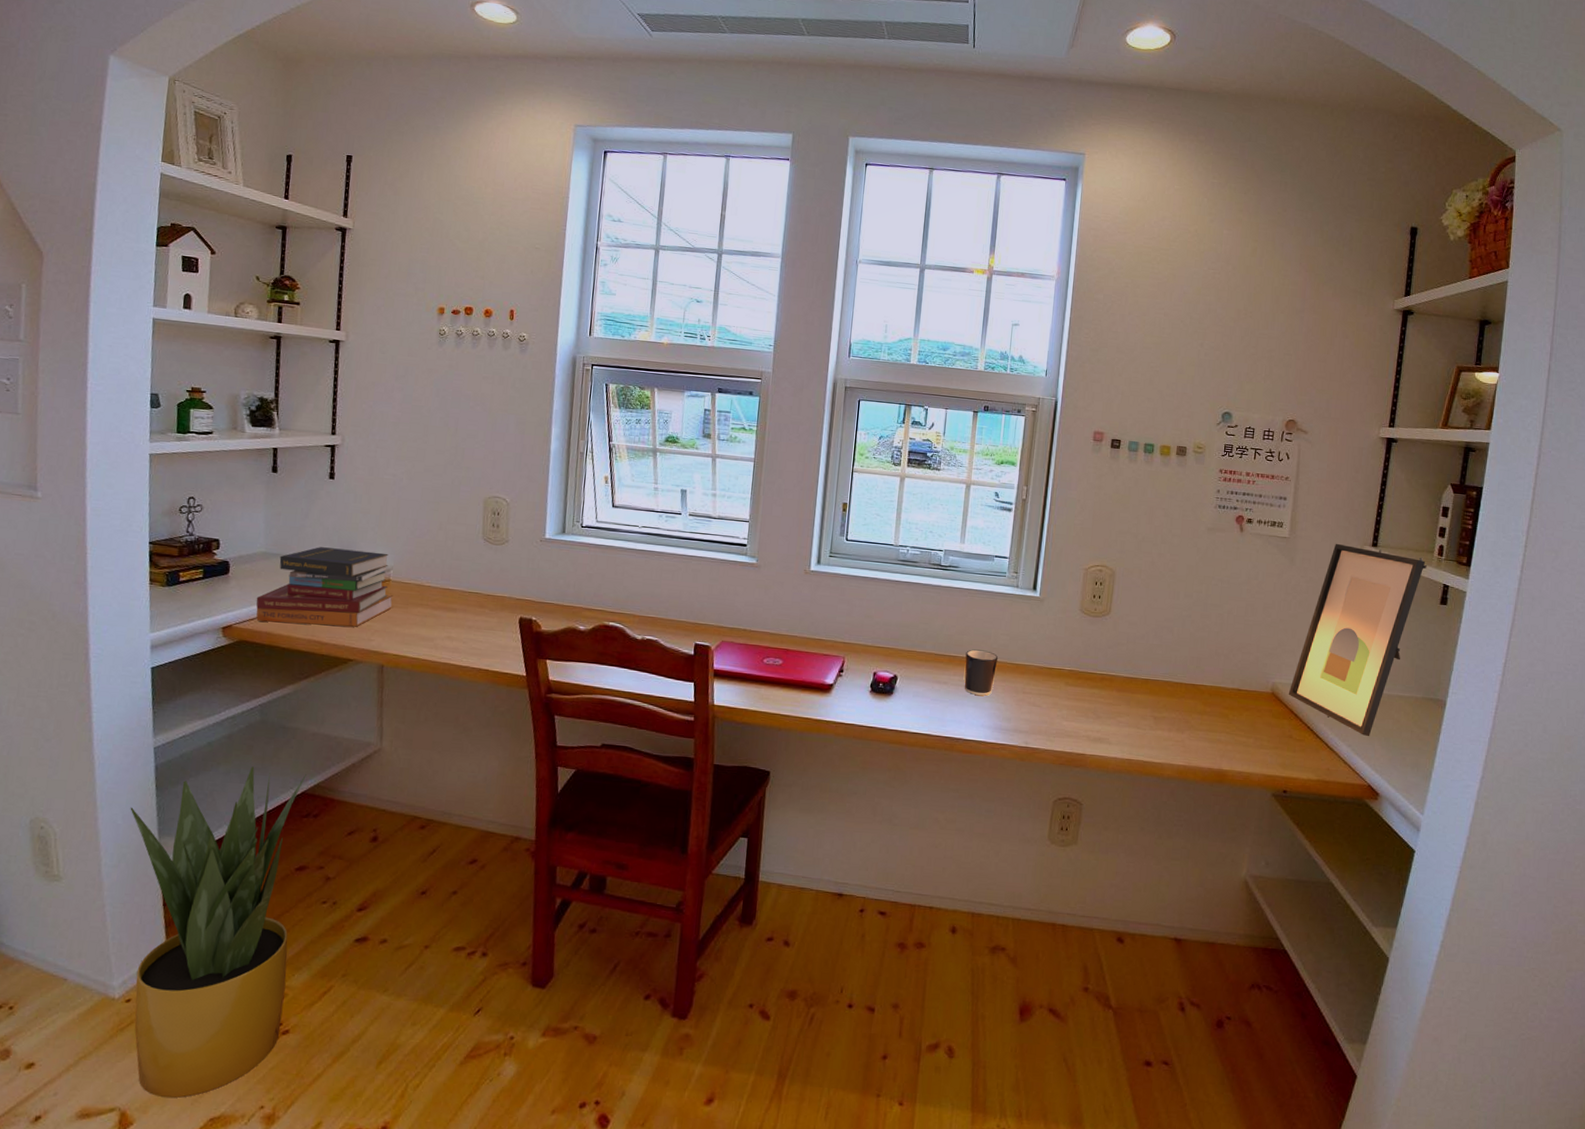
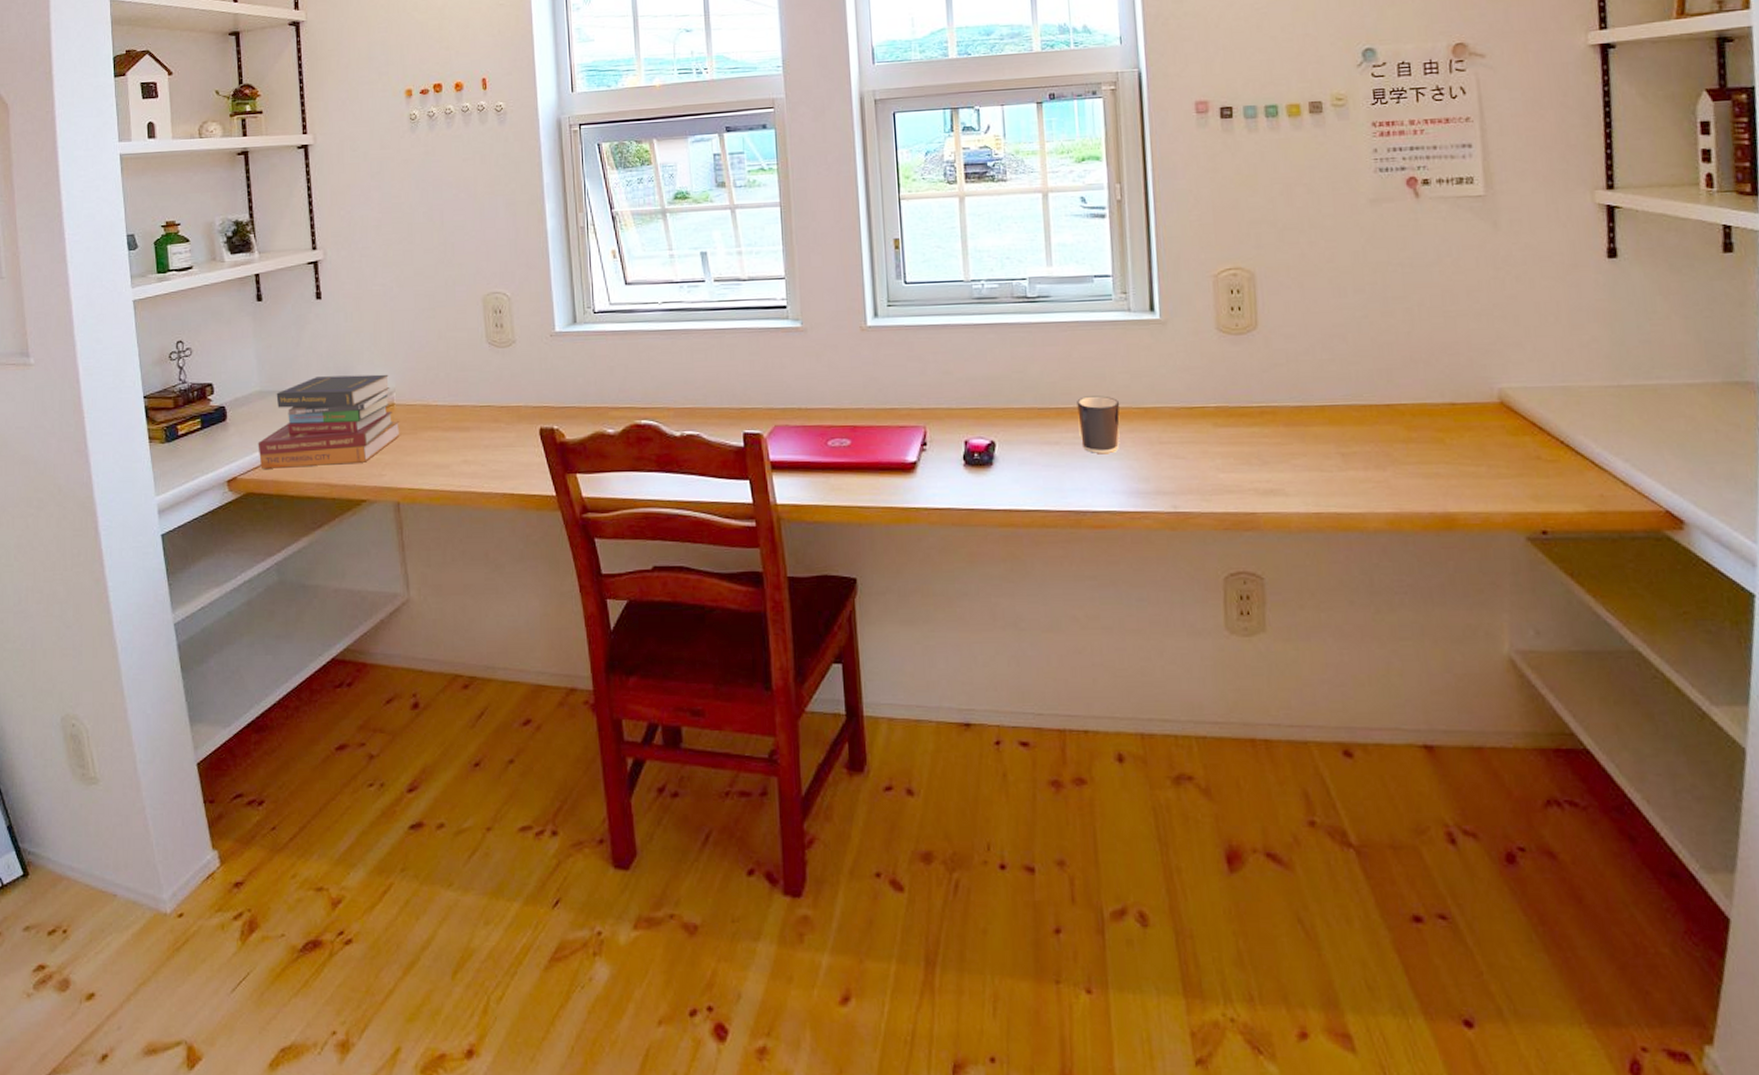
planter: present [130,766,306,1098] -> none [158,634,343,1027]
picture frame: present [1288,543,1428,737] -> none [1523,192,1694,445]

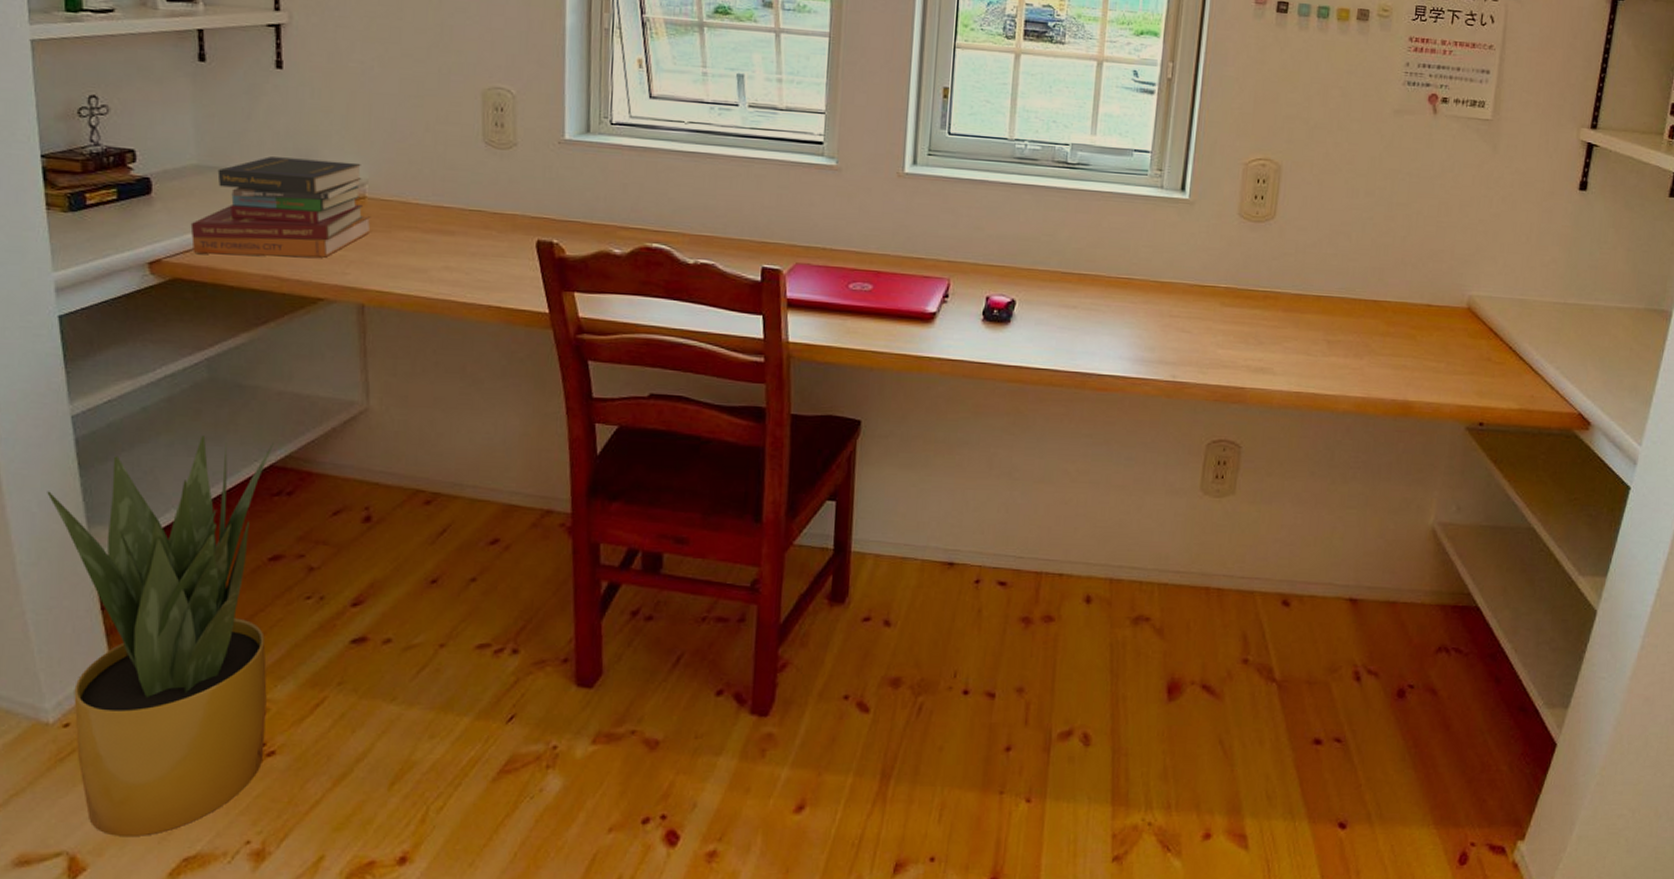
planter: none [158,634,343,1027] -> present [47,435,274,838]
mug: present [1077,395,1120,454] -> none [1097,265,1139,322]

